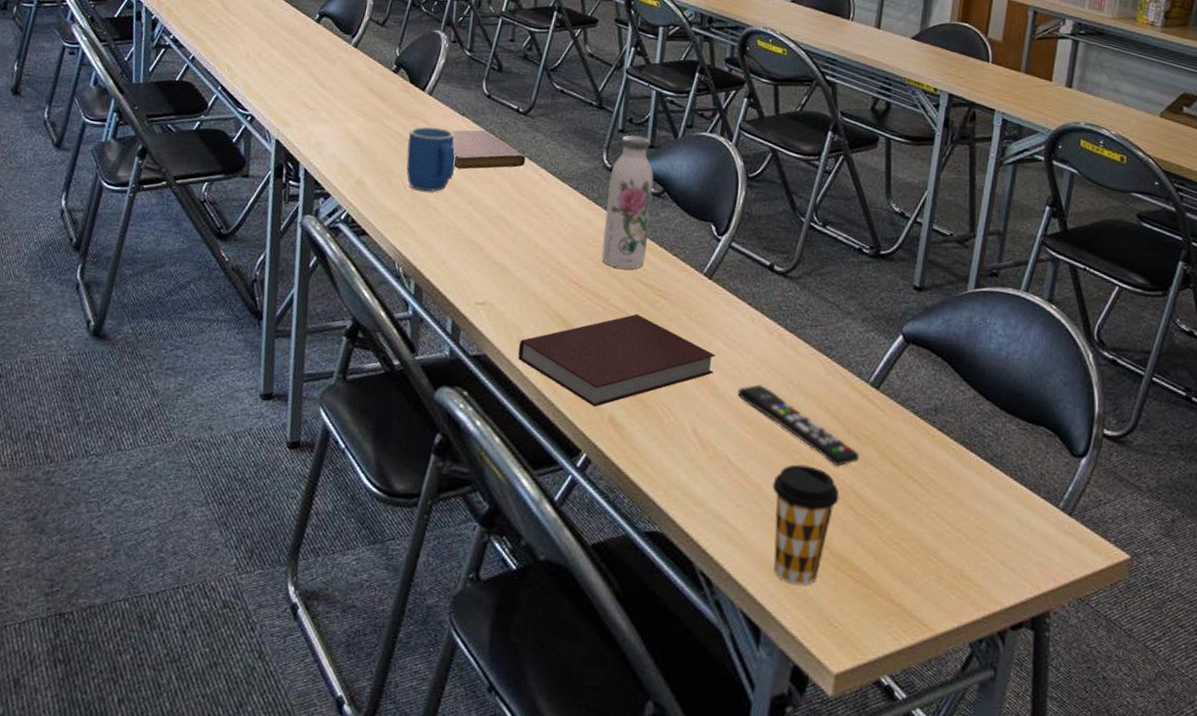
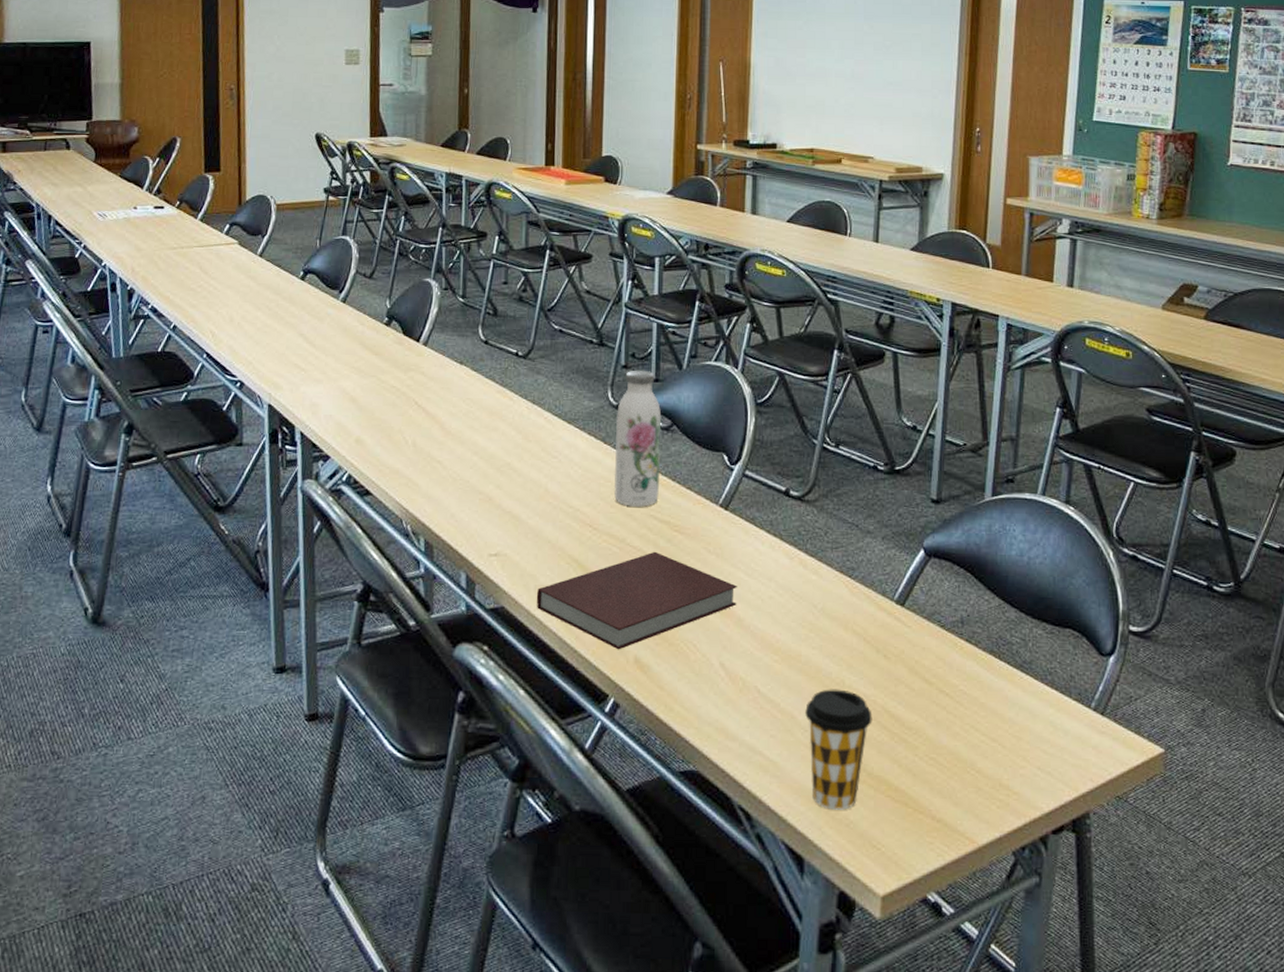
mug: present [406,126,456,191] -> none [406,378,457,445]
notebook: present [450,129,526,170] -> none [449,377,529,419]
remote control: present [737,384,859,467] -> none [762,612,889,687]

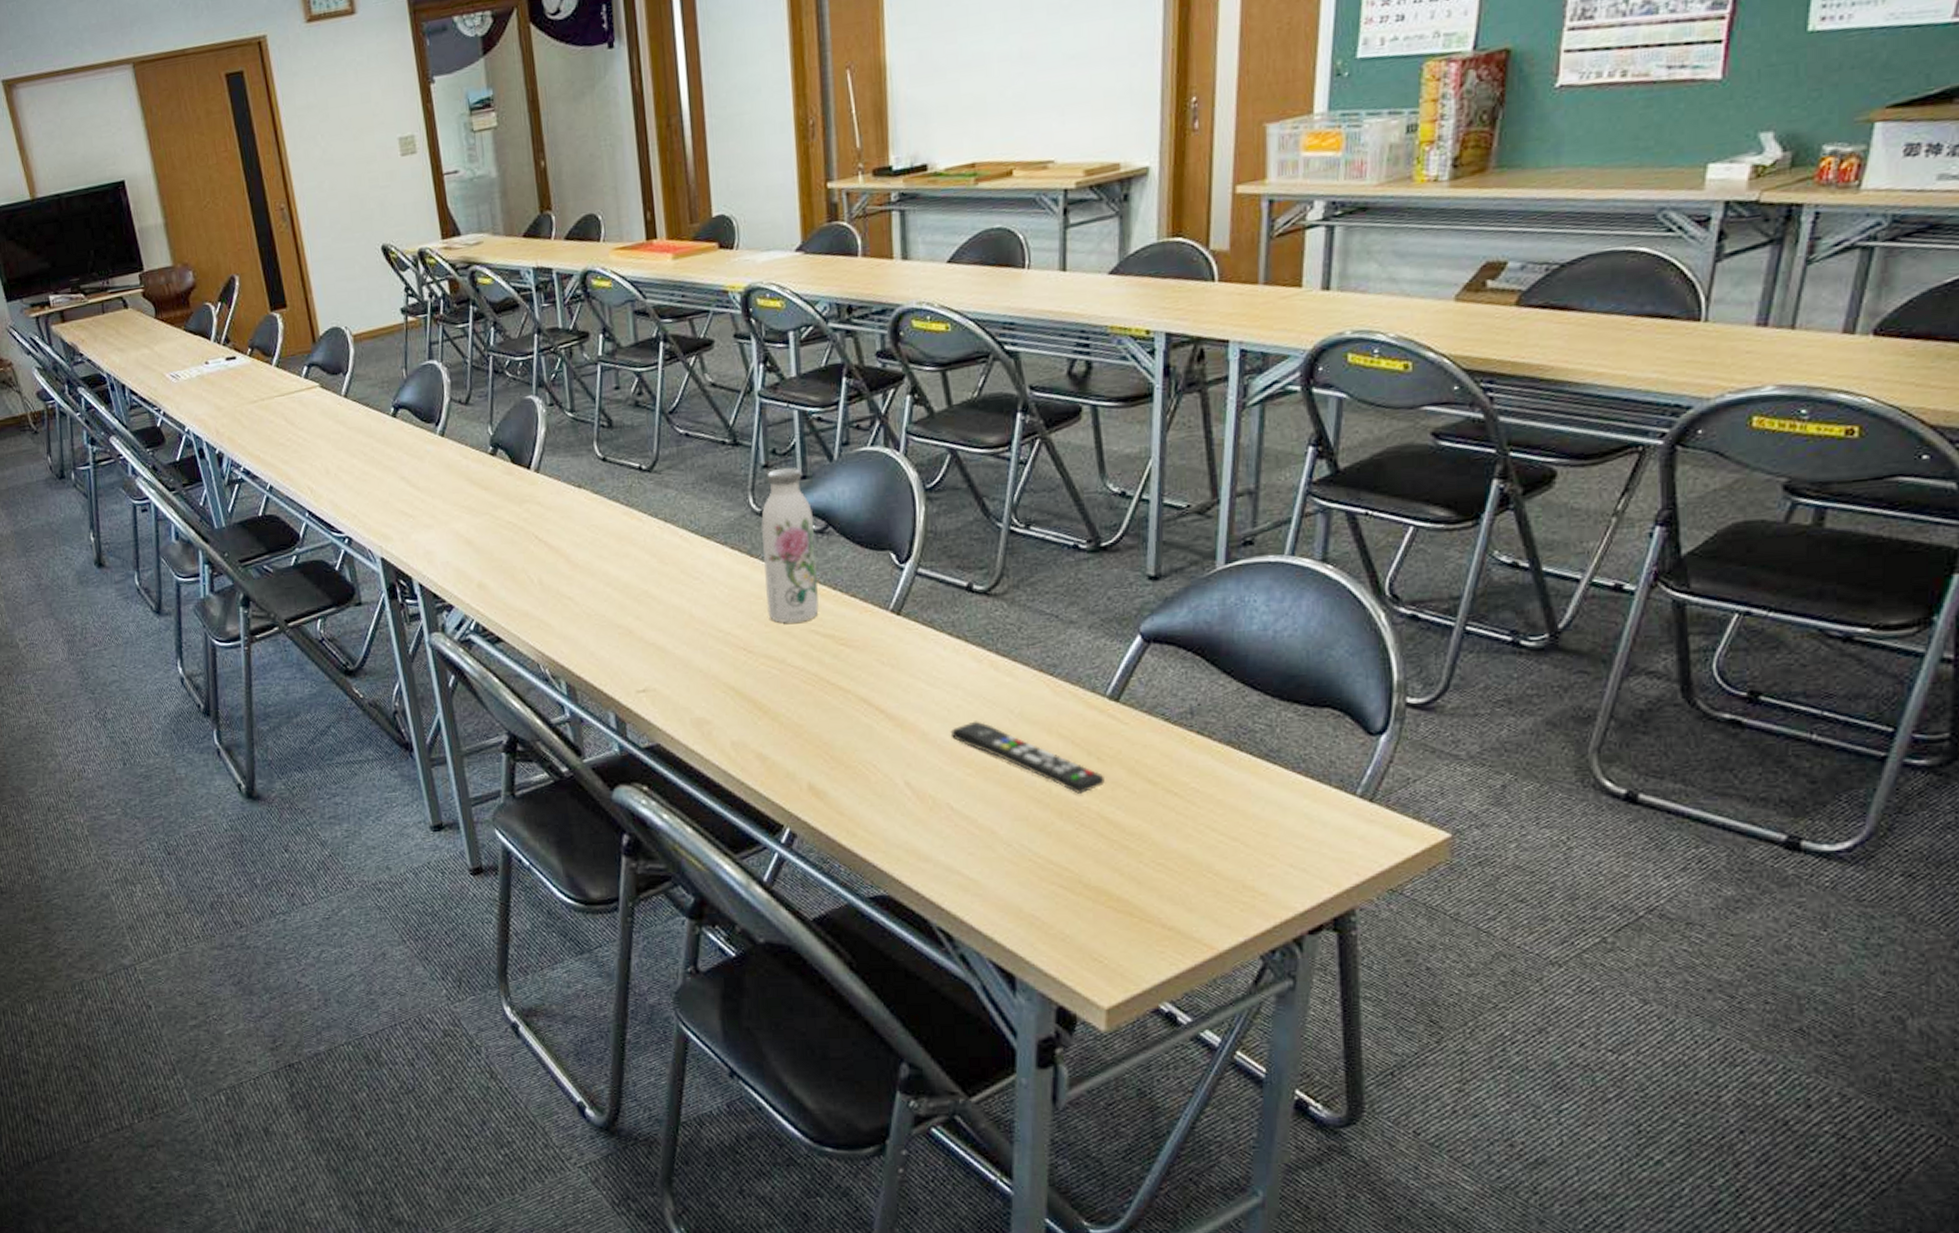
notebook: present [536,551,737,650] -> none [693,669,919,778]
remote control: none [762,612,889,687] -> present [950,721,1105,794]
coffee cup: present [805,689,872,810] -> none [1007,798,1087,925]

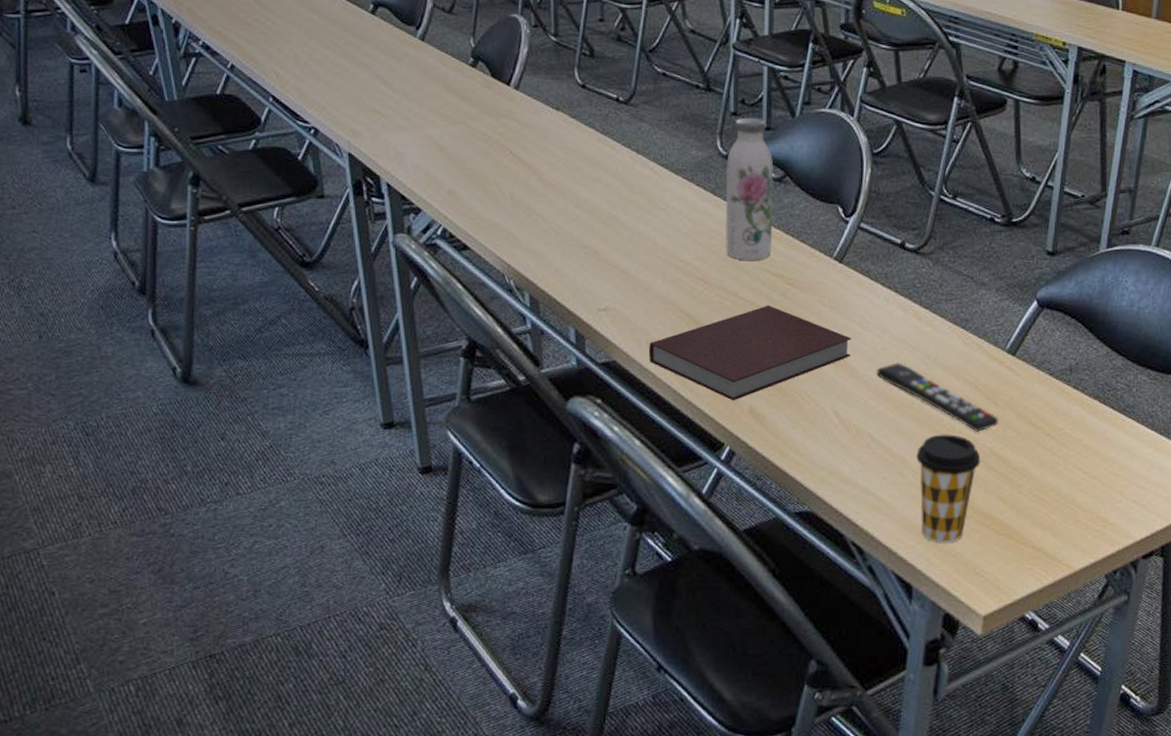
notebook: none [693,669,919,778] -> present [648,305,851,401]
coffee cup: none [1007,798,1087,925] -> present [916,434,981,543]

